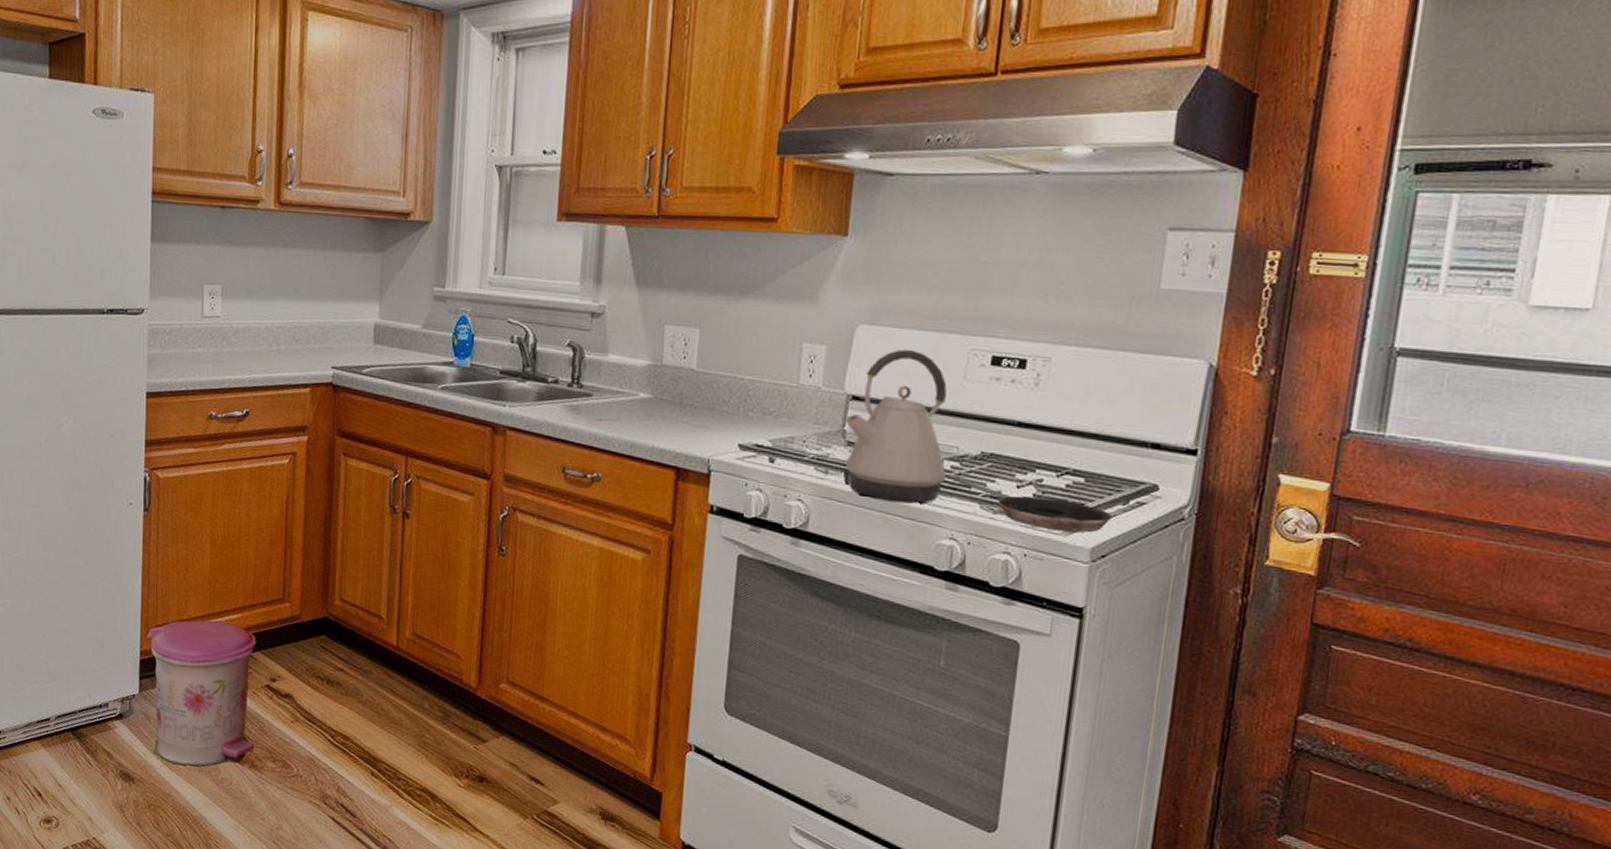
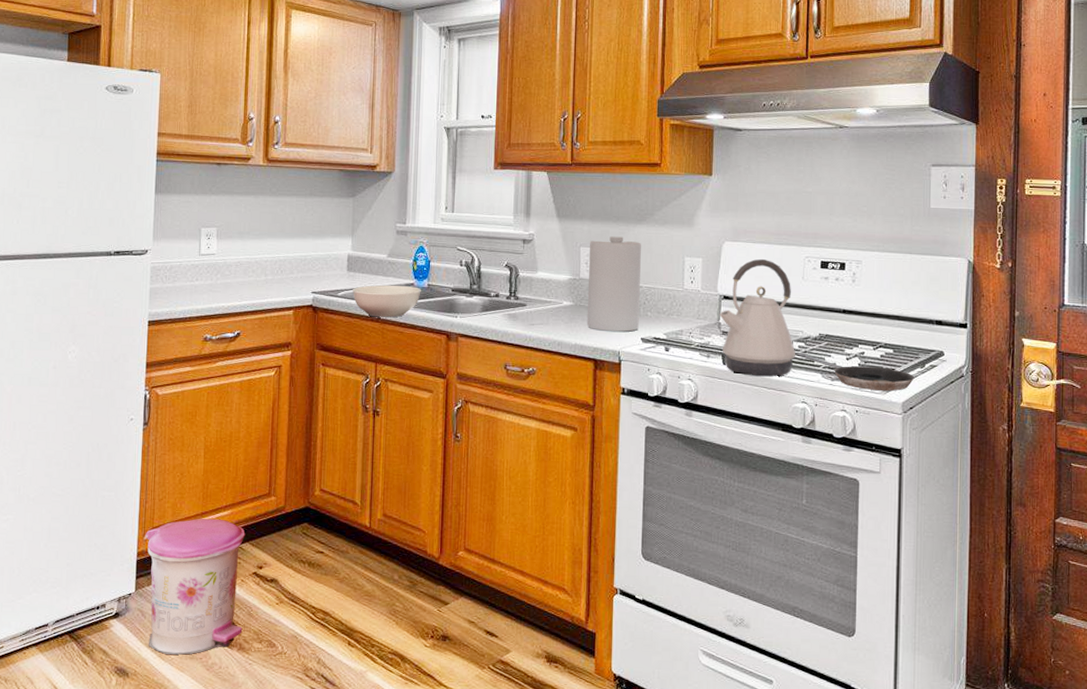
bowl: none [380,362,462,403] -> present [353,285,421,318]
paper towel holder: none [668,312,745,436] -> present [586,236,641,333]

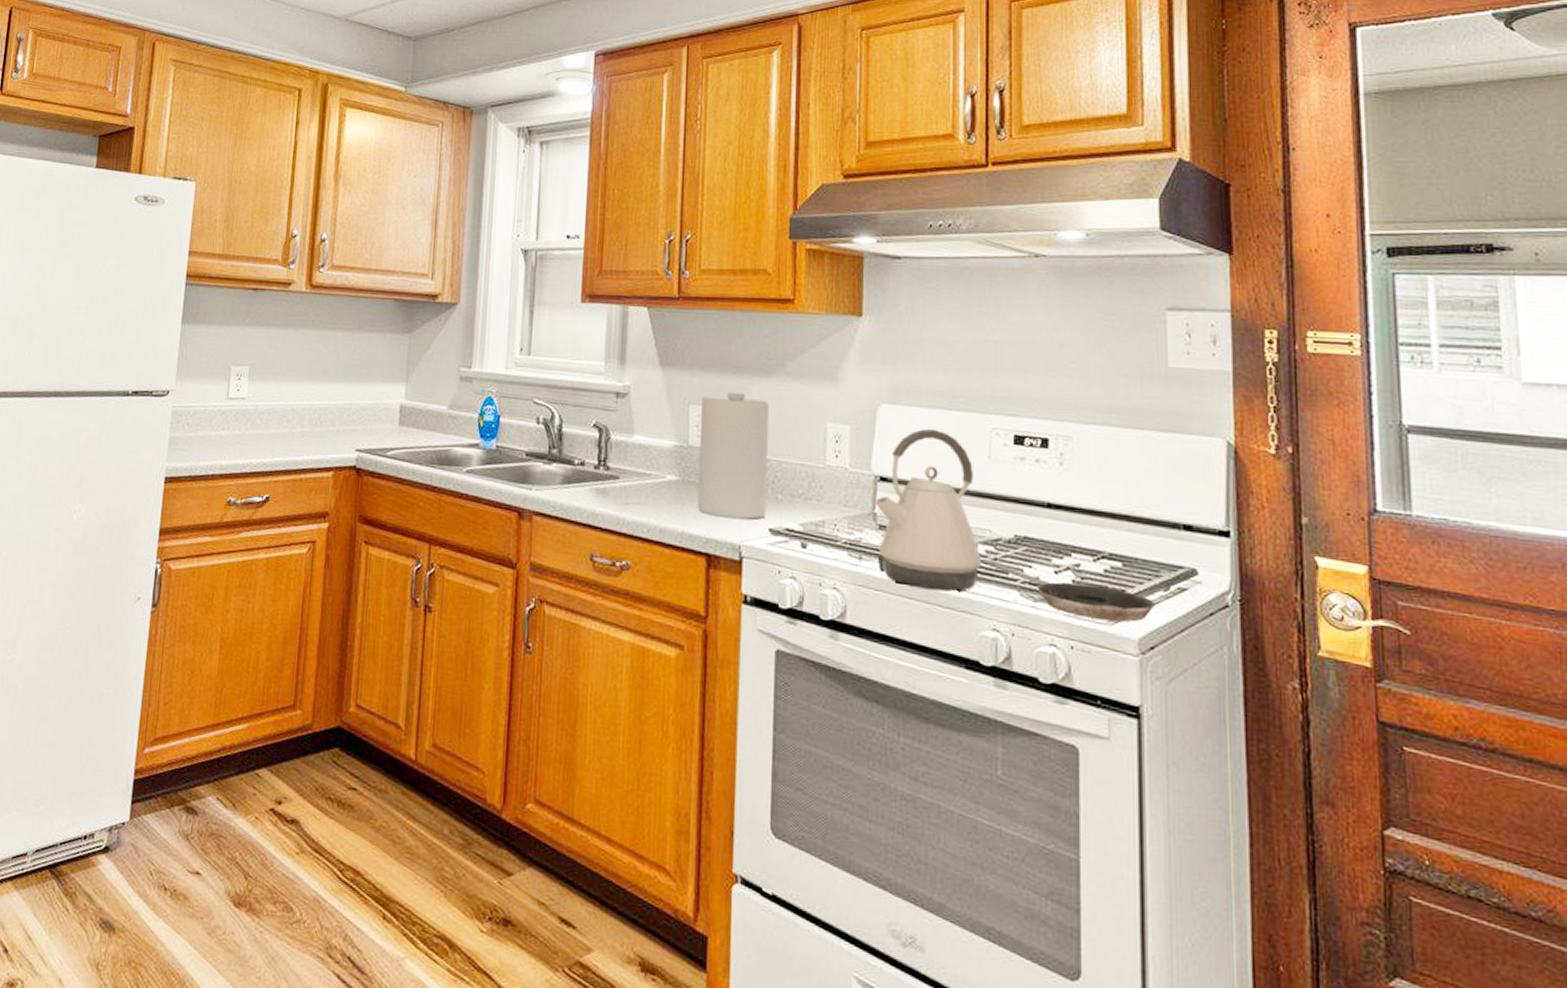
trash can: present [145,518,246,655] -> none [140,731,263,911]
bowl: present [353,285,421,318] -> none [404,444,488,487]

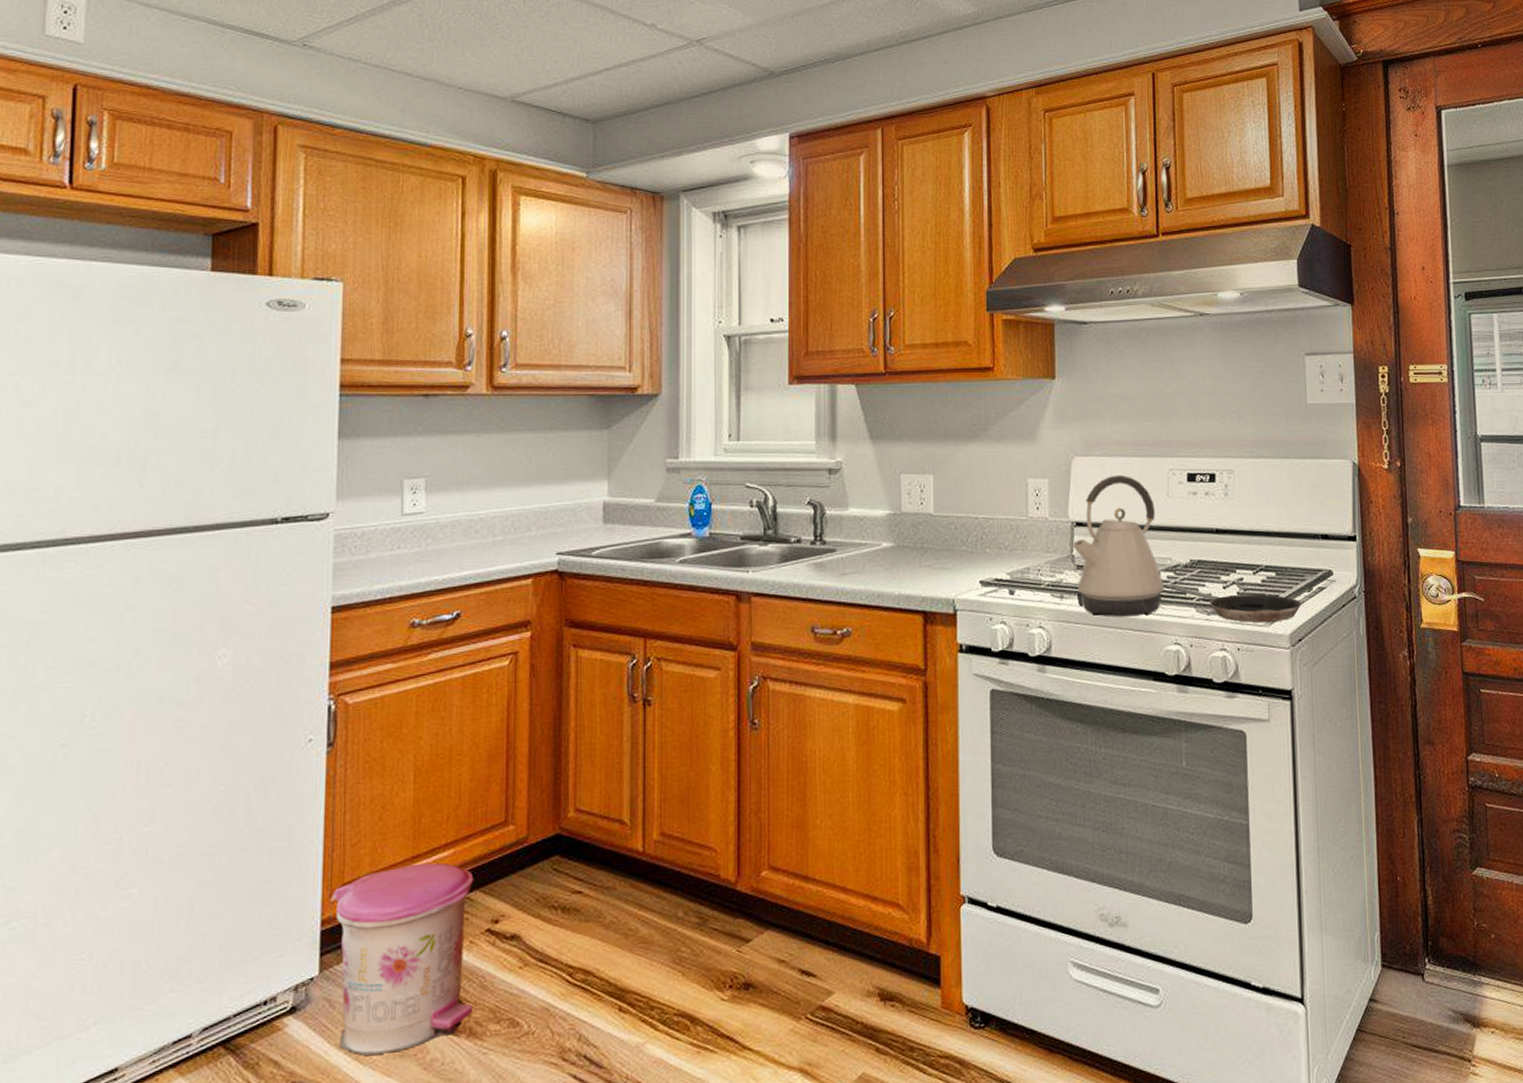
trash can: none [140,731,263,911] -> present [332,862,474,1055]
paper towel holder: present [697,392,769,520] -> none [911,458,976,576]

